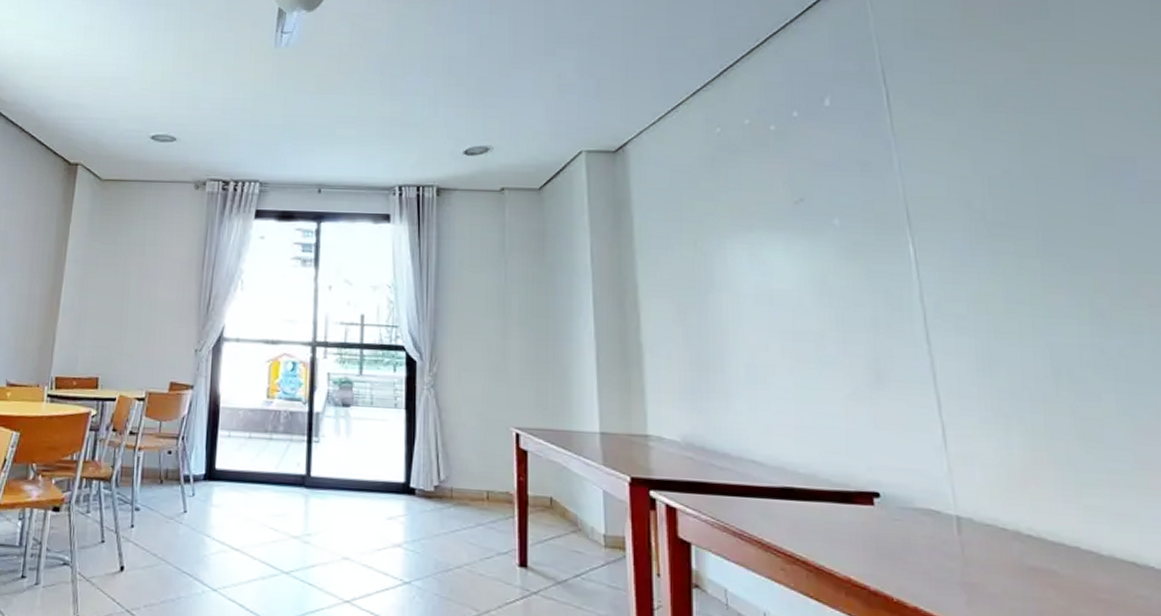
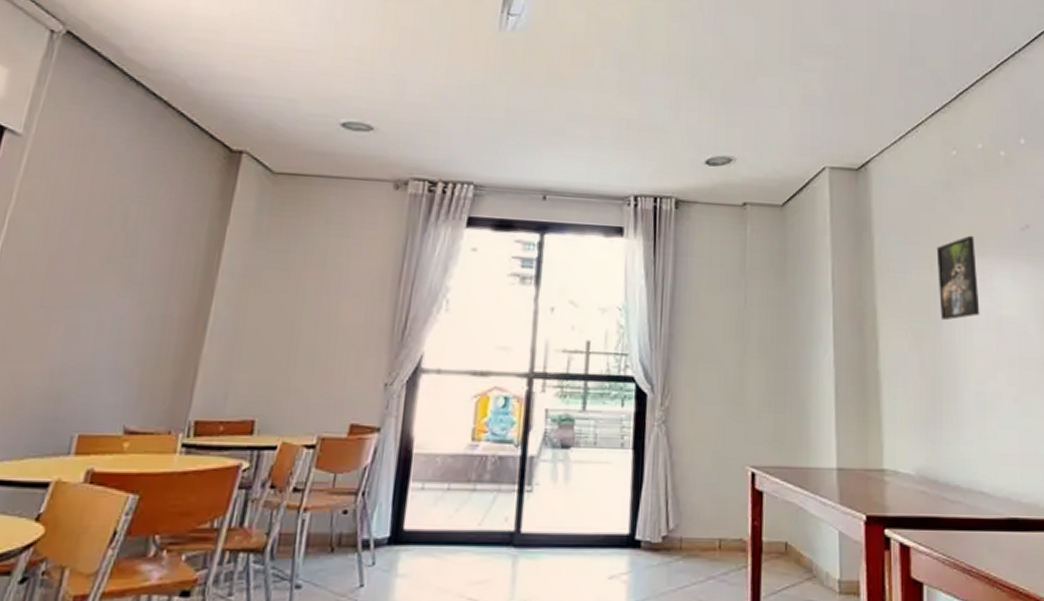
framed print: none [700,210,749,295] -> present [936,235,980,321]

